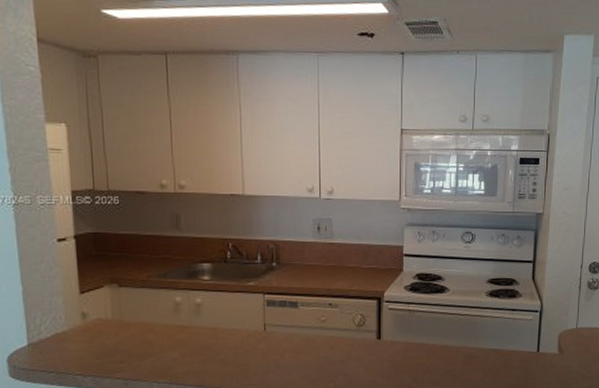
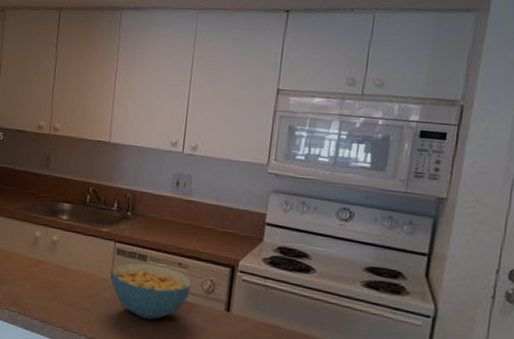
cereal bowl: none [264,309,344,362] -> present [111,263,192,320]

